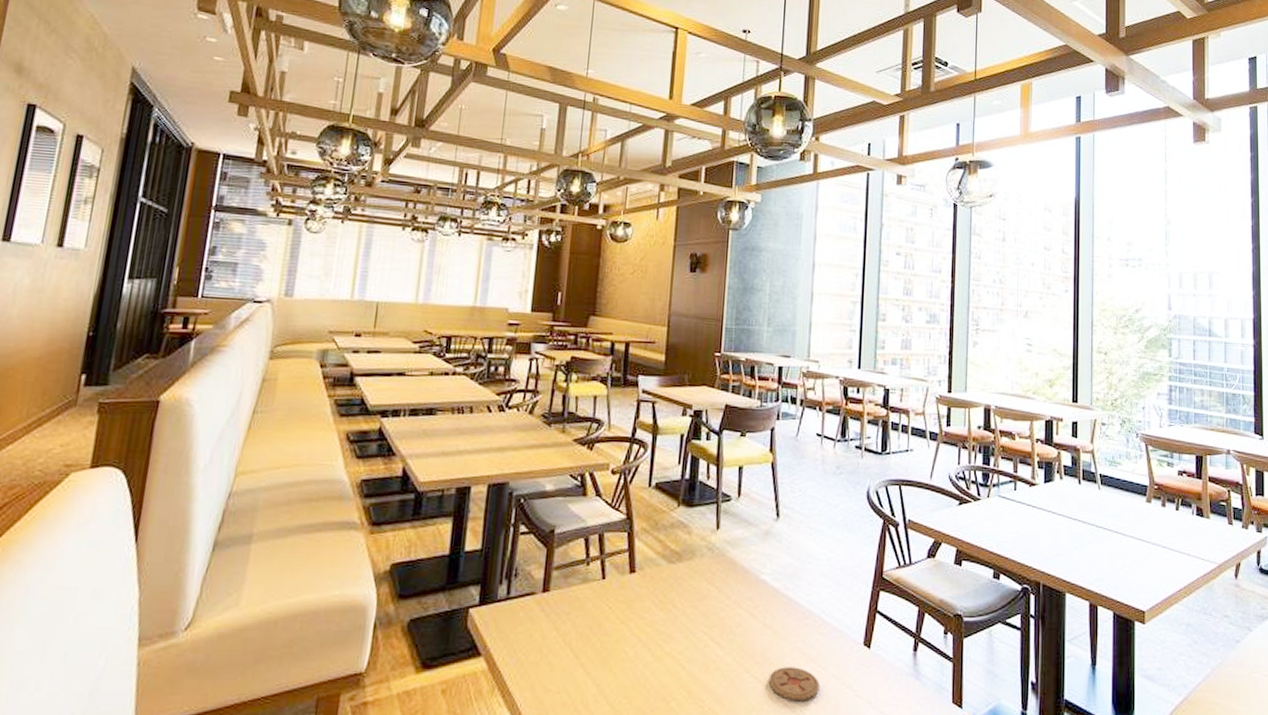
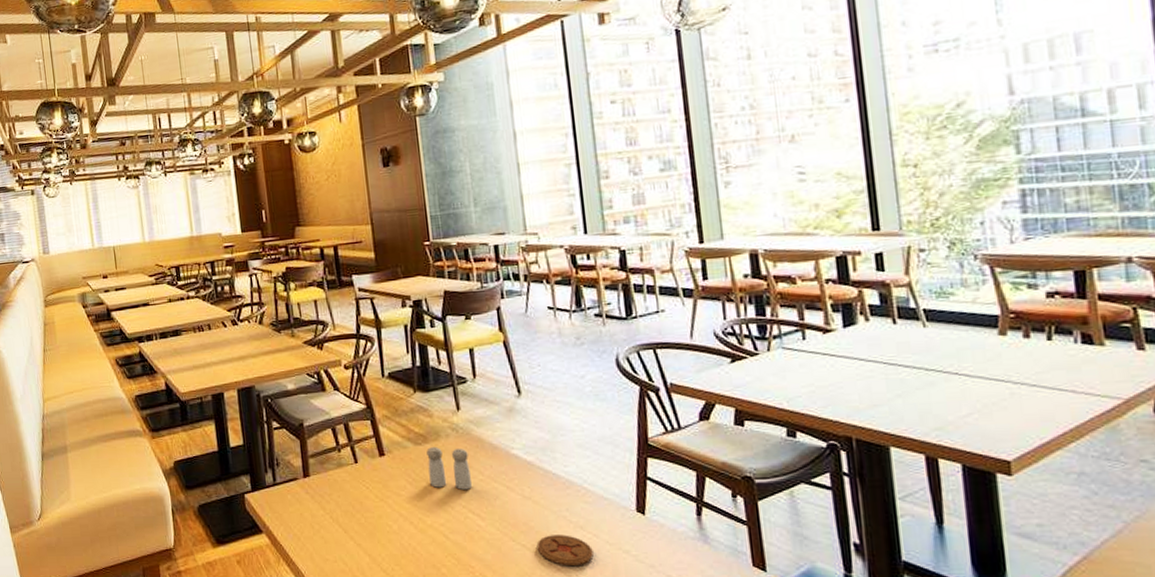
salt and pepper shaker: none [676,567,719,615] -> present [426,447,472,490]

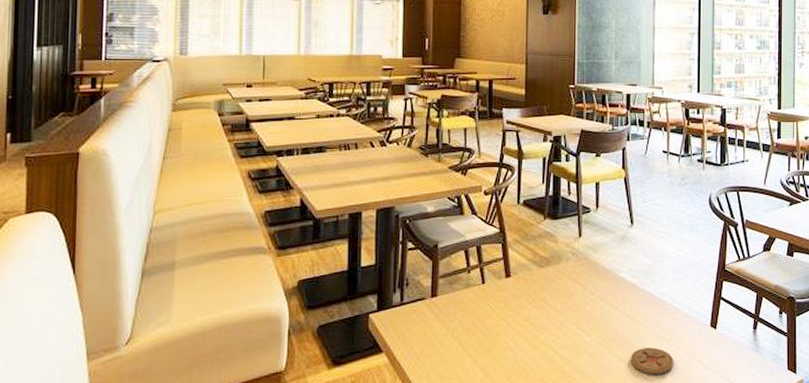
salt and pepper shaker: present [426,447,472,490] -> none [548,270,583,309]

